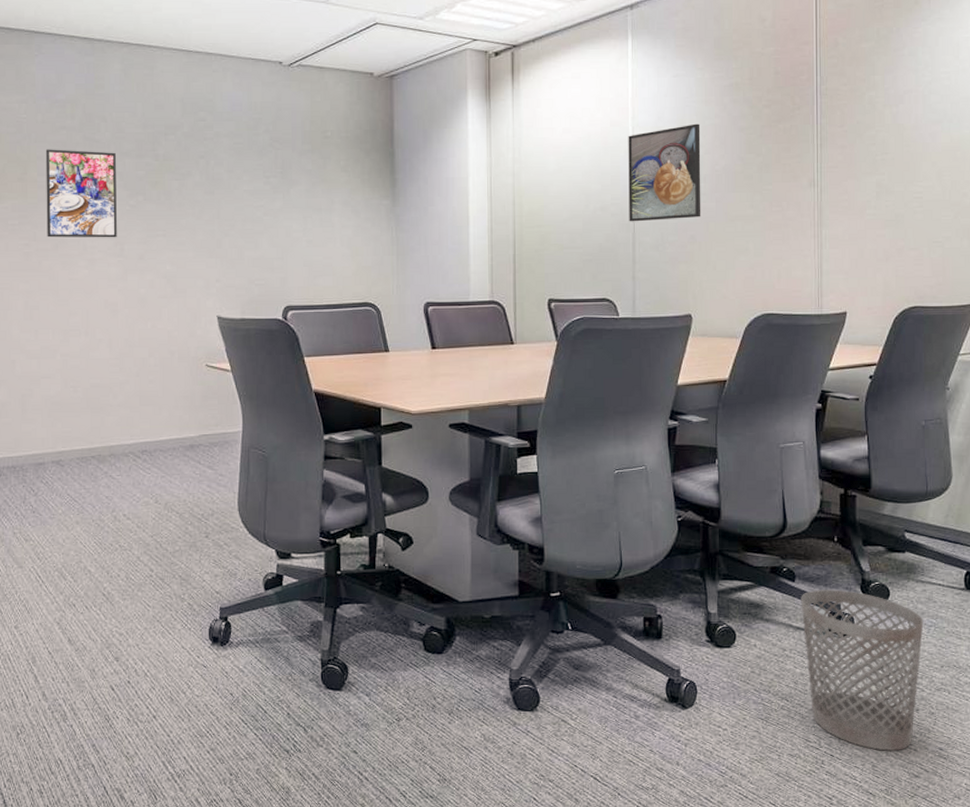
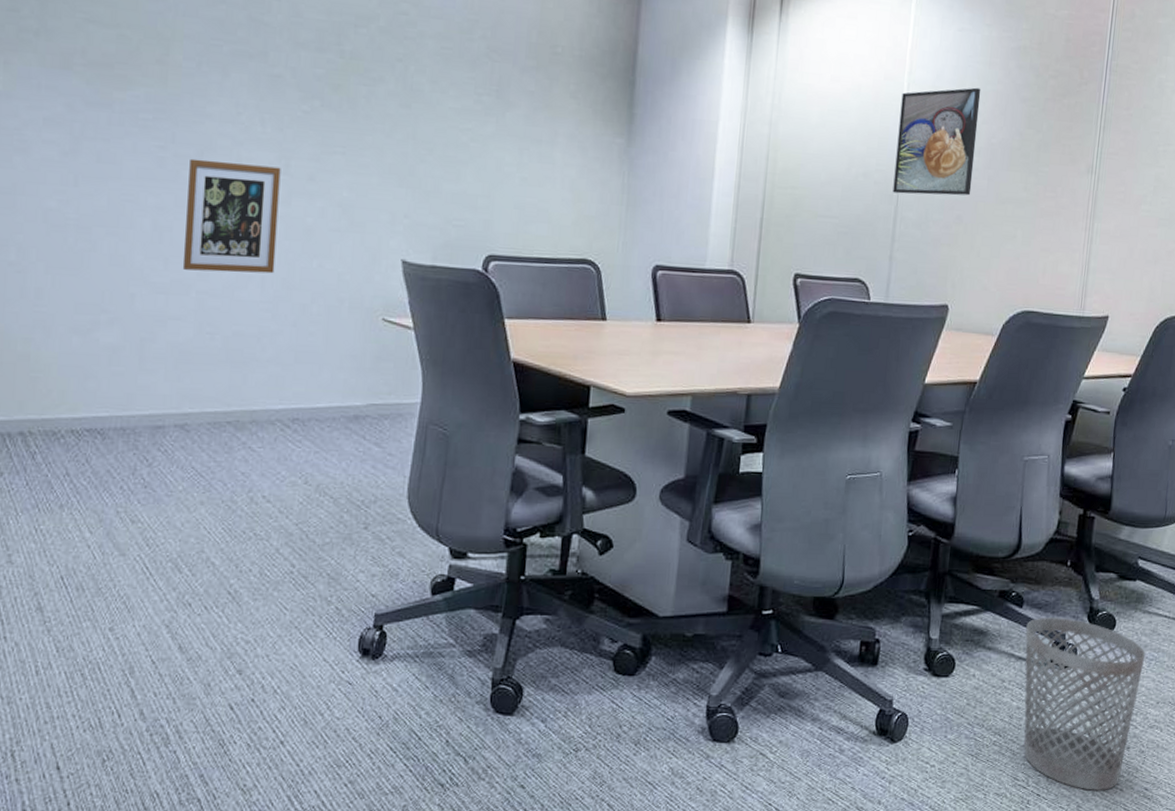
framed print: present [45,149,117,238] -> none [190,27,289,150]
wall art: none [48,251,119,338] -> present [182,158,281,274]

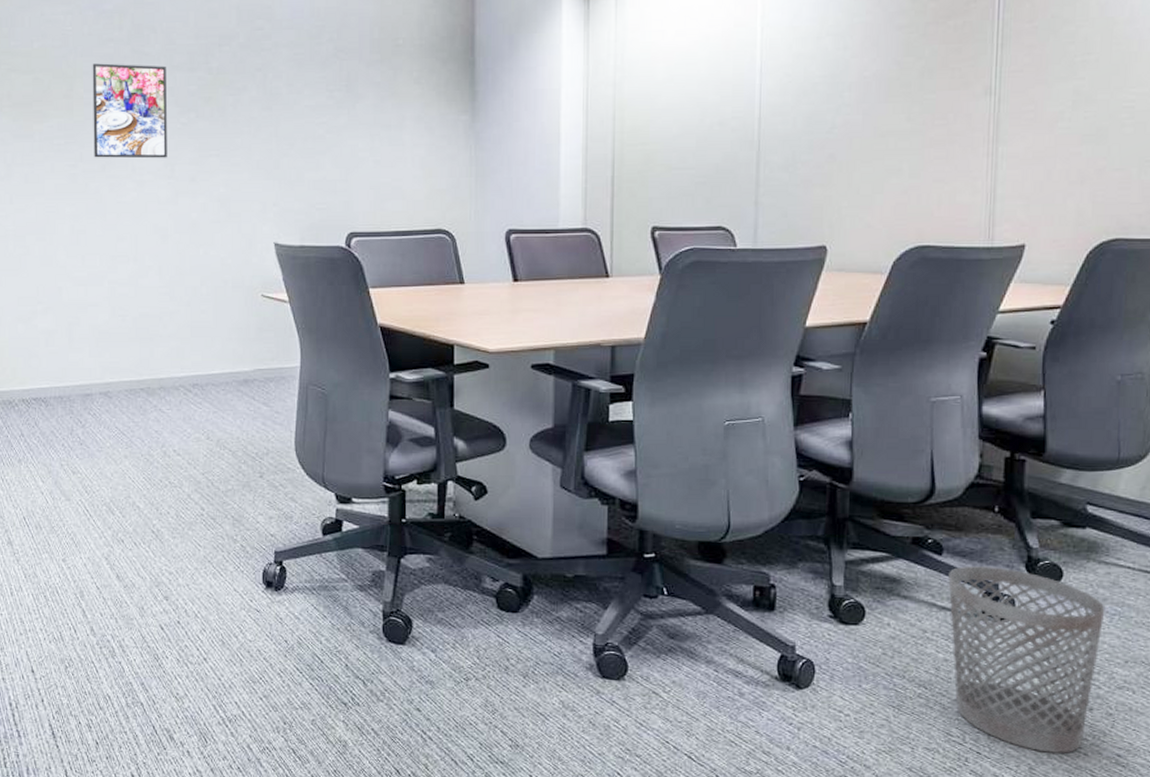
wall art: present [182,158,281,274] -> none [95,172,169,264]
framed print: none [190,27,289,150] -> present [92,63,167,159]
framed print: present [892,87,981,196] -> none [753,21,847,139]

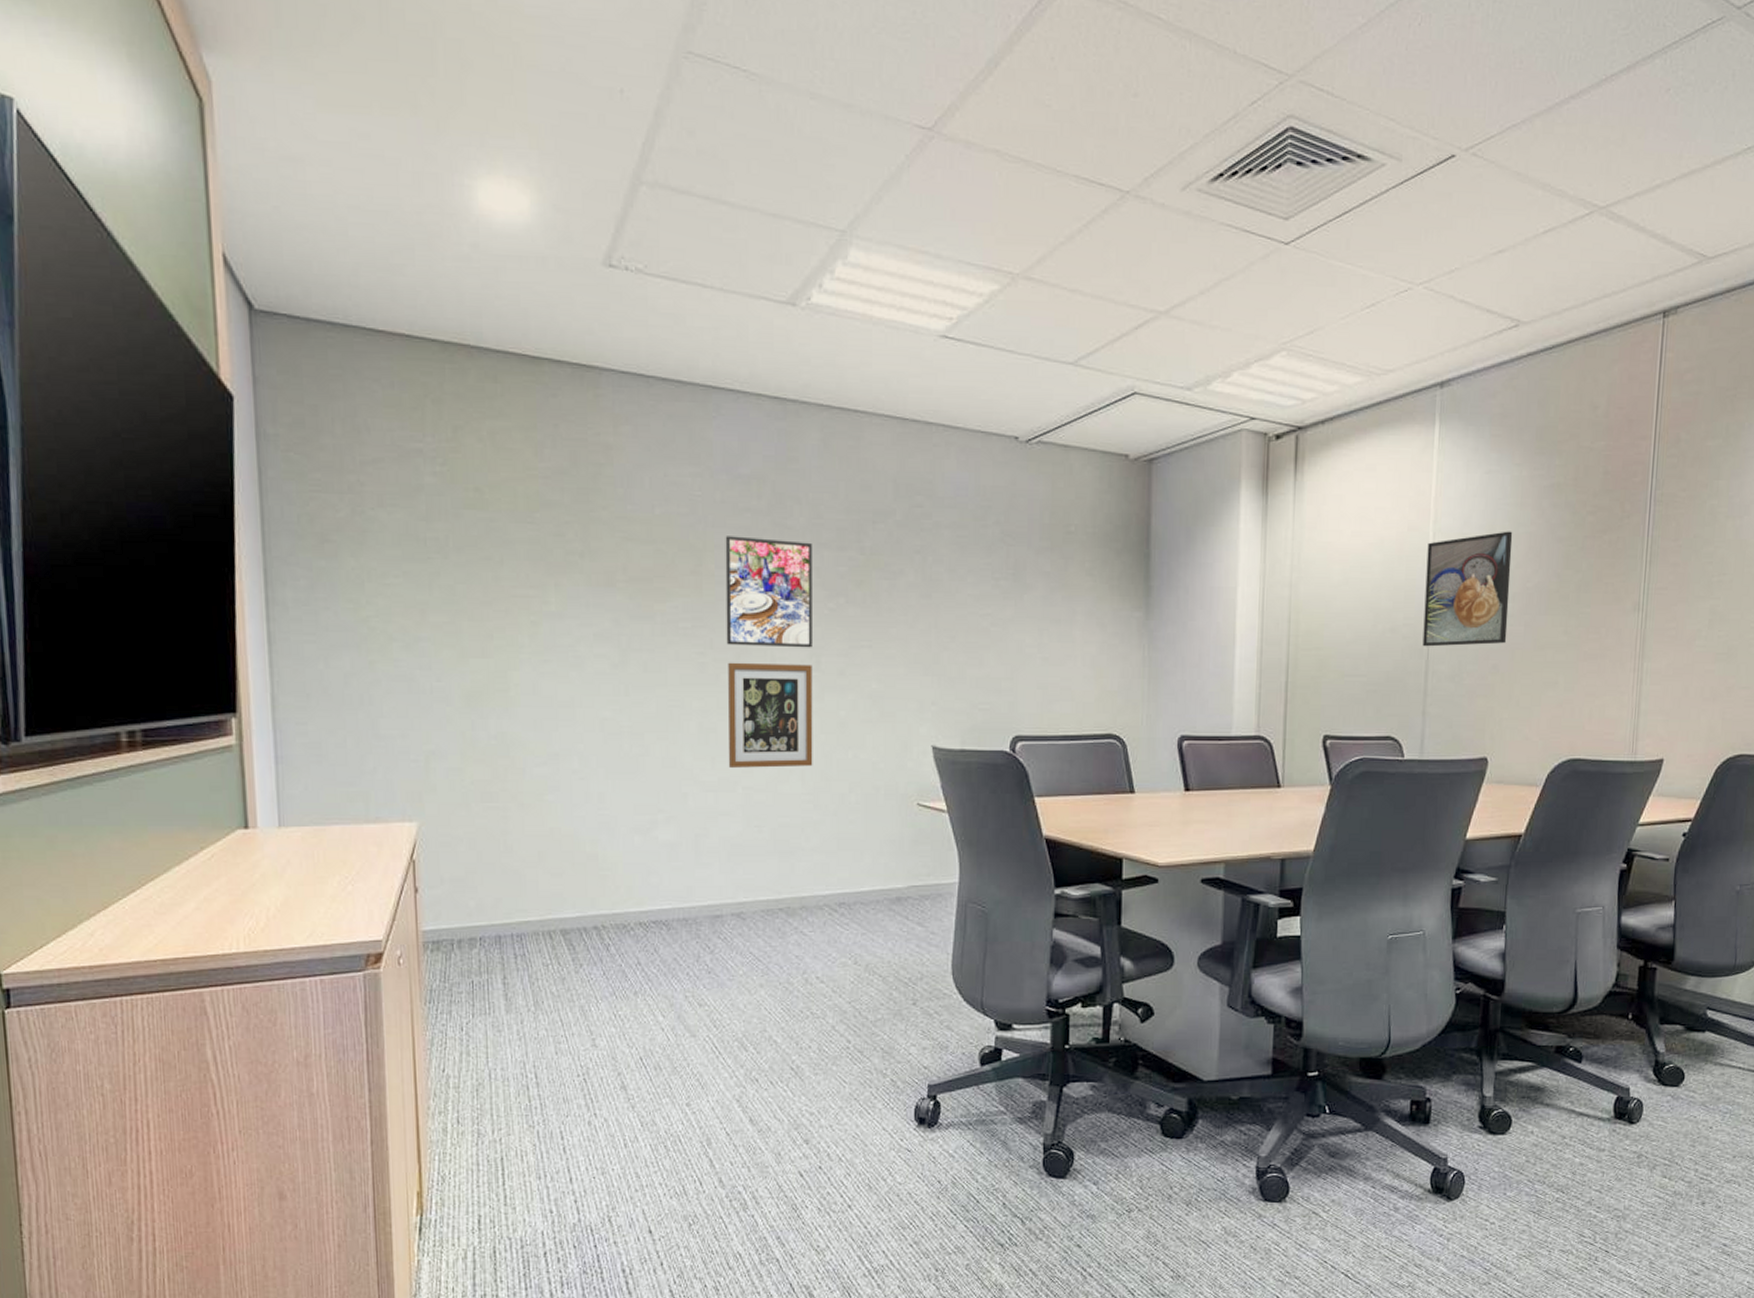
wall art: none [95,172,169,264] -> present [728,662,813,768]
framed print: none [753,21,847,139] -> present [1422,531,1513,647]
wastebasket: present [948,566,1105,753] -> none [1586,1072,1719,1247]

